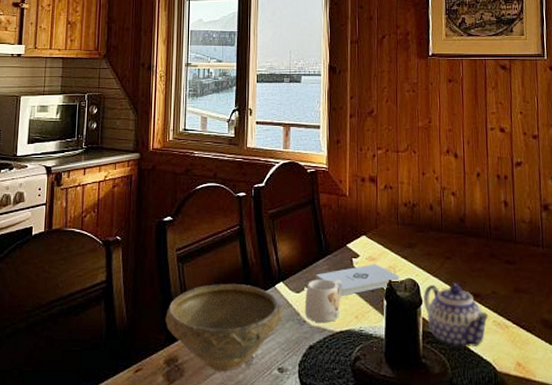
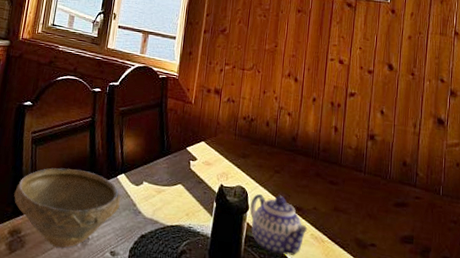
mug: present [304,279,343,323] -> none [140,175,178,216]
notepad: present [316,263,400,296] -> none [155,168,231,194]

